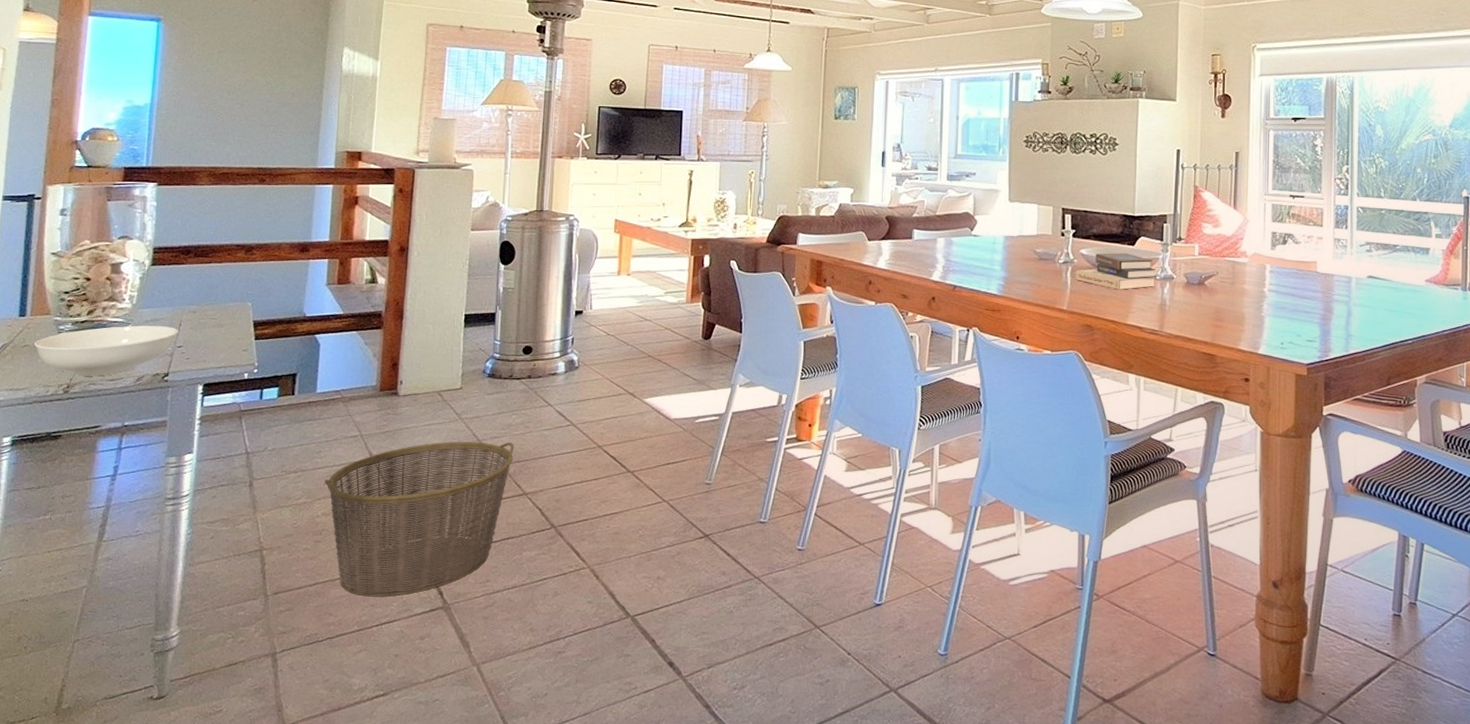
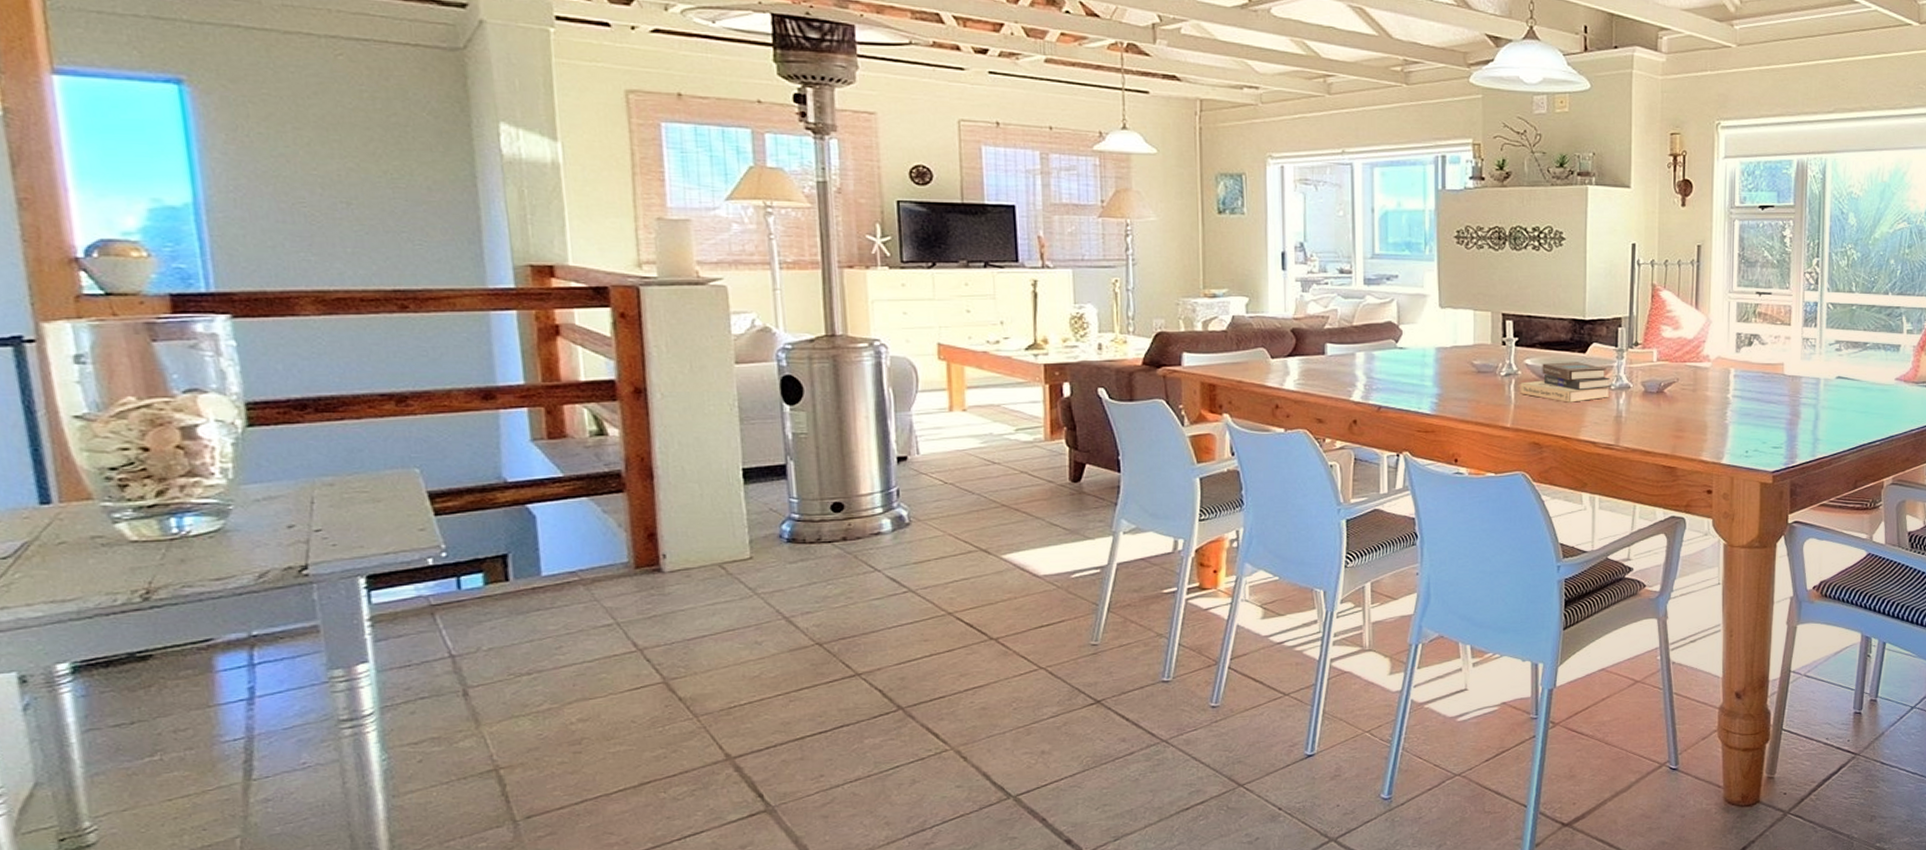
bowl: present [34,325,179,377] -> none [76,505,312,577]
basket: present [325,441,514,597] -> none [574,617,837,809]

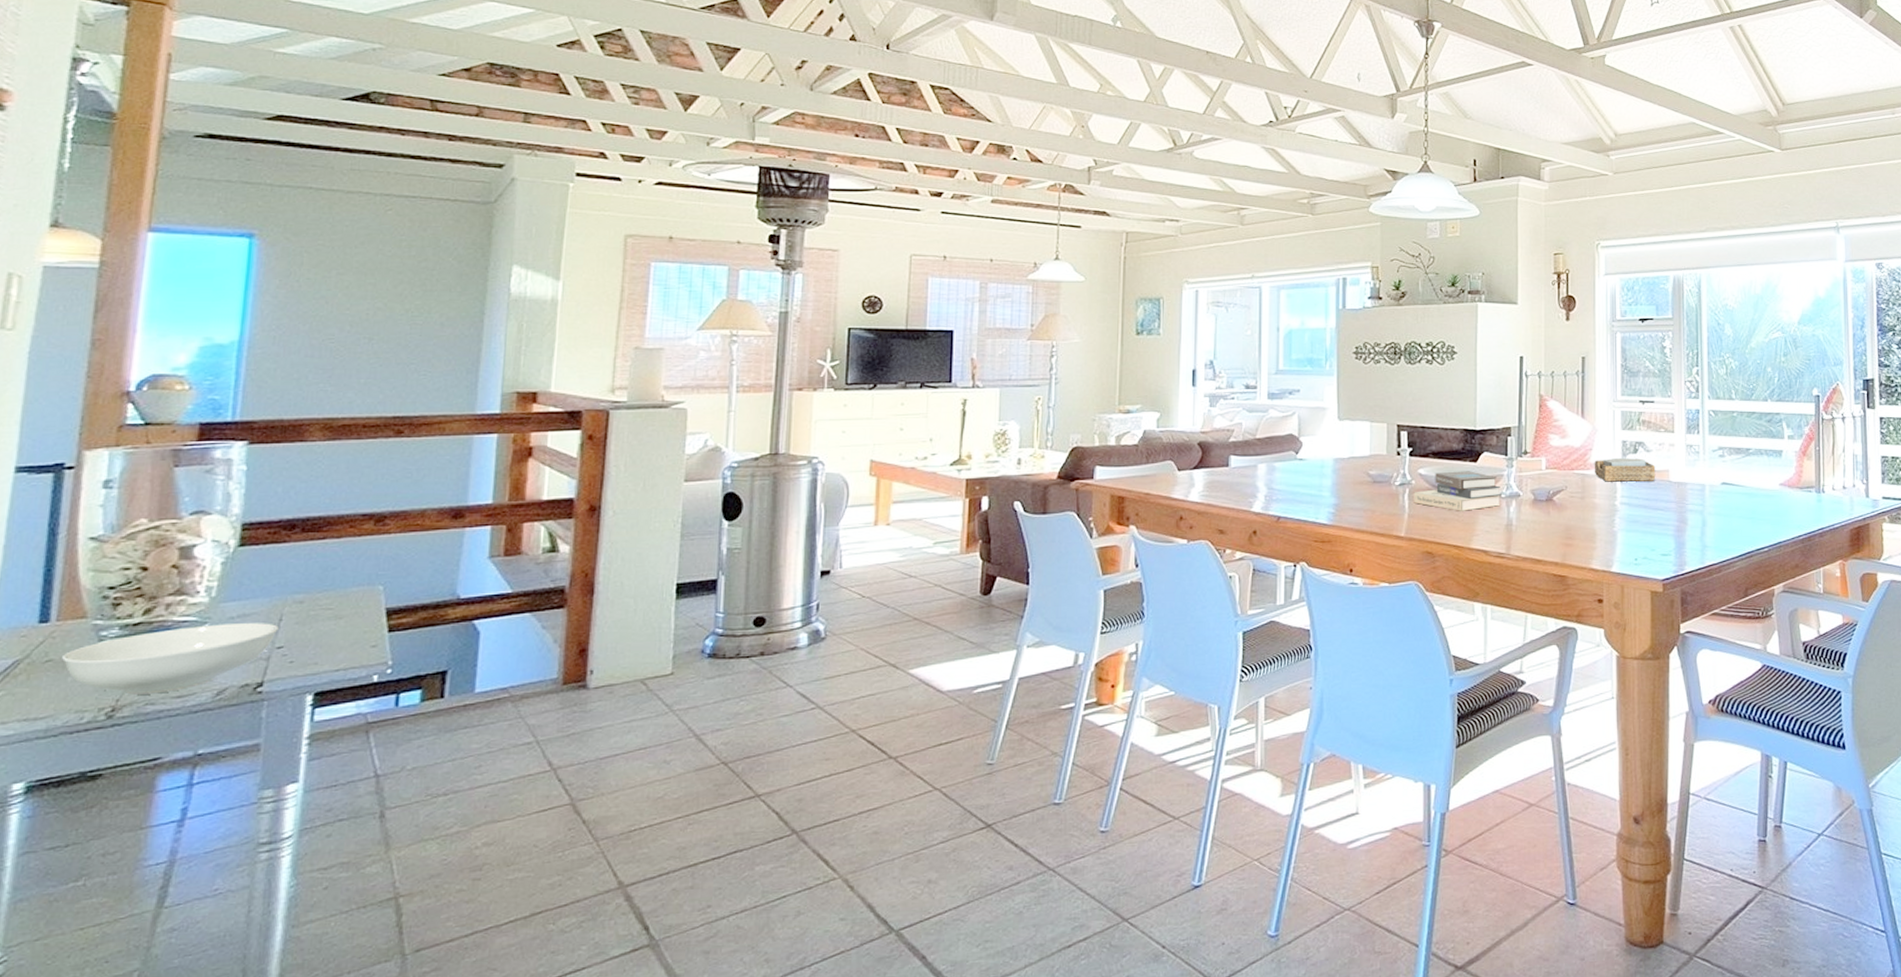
bowl: none [76,505,312,577] -> present [62,623,279,695]
napkin holder: none [1707,351,1770,375] -> present [1594,458,1656,482]

